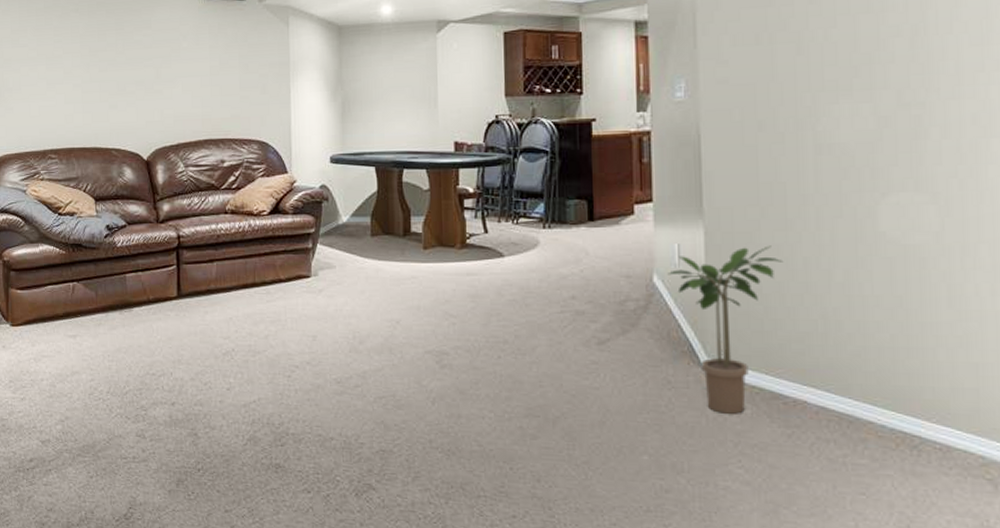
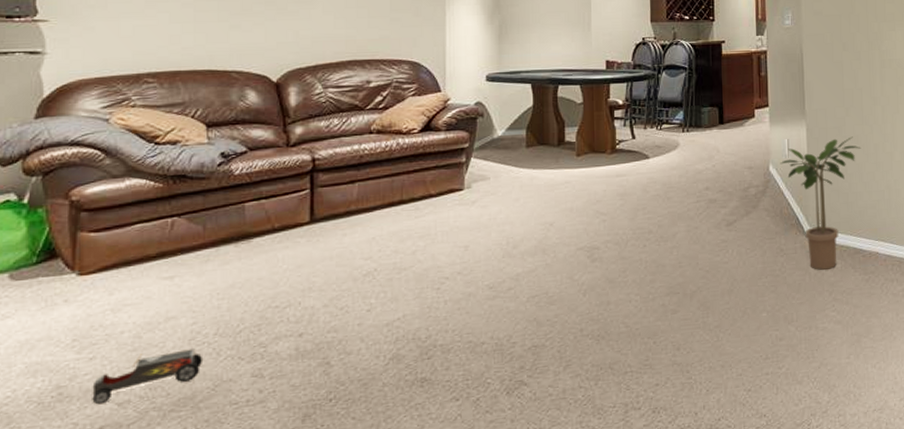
toy car: none [24,401,100,440] -> present [92,349,204,405]

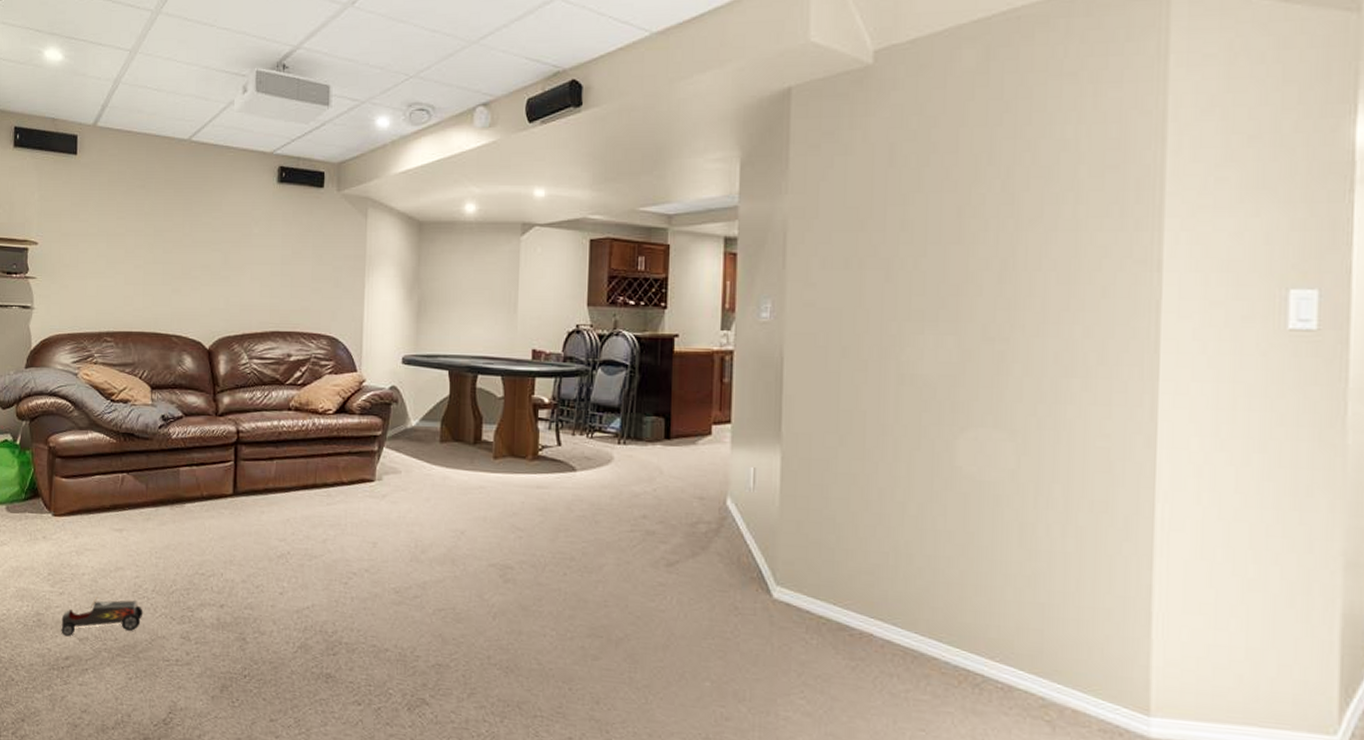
potted plant: present [780,136,861,270] -> none [741,474,859,644]

